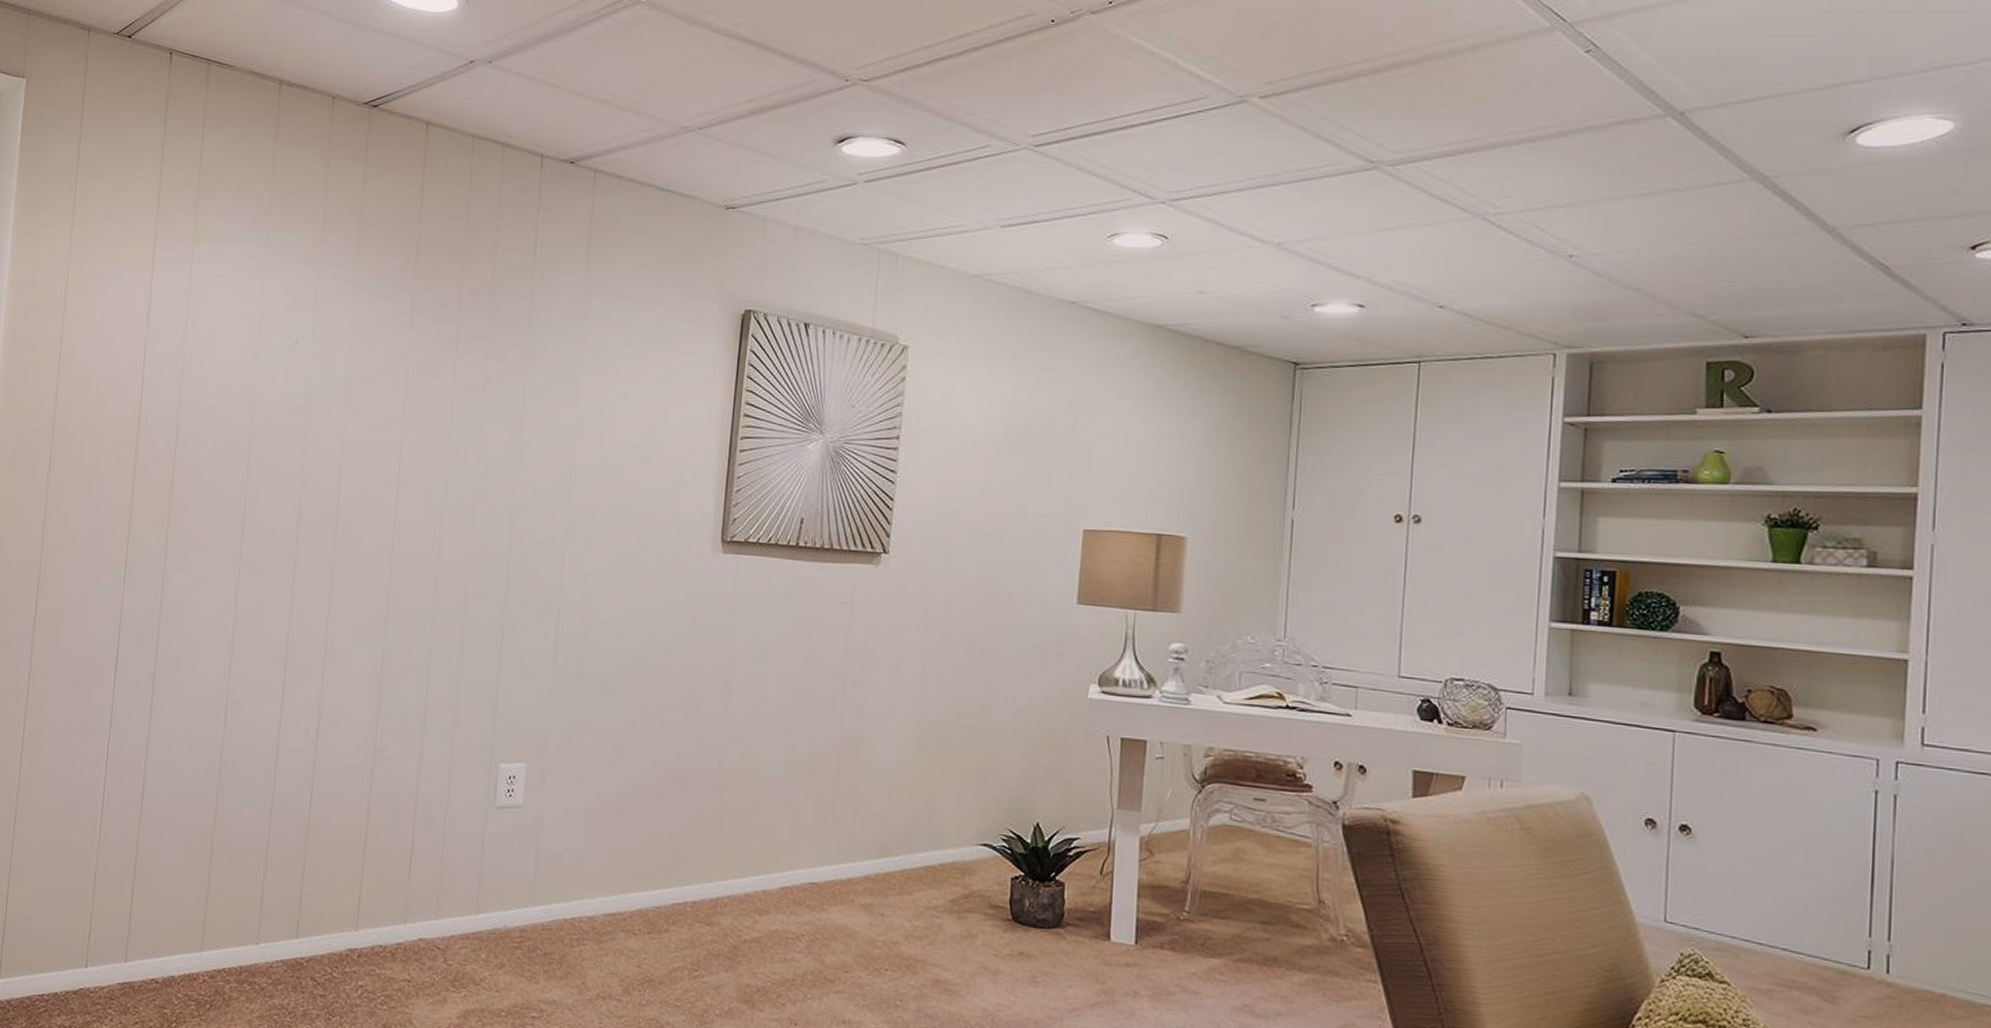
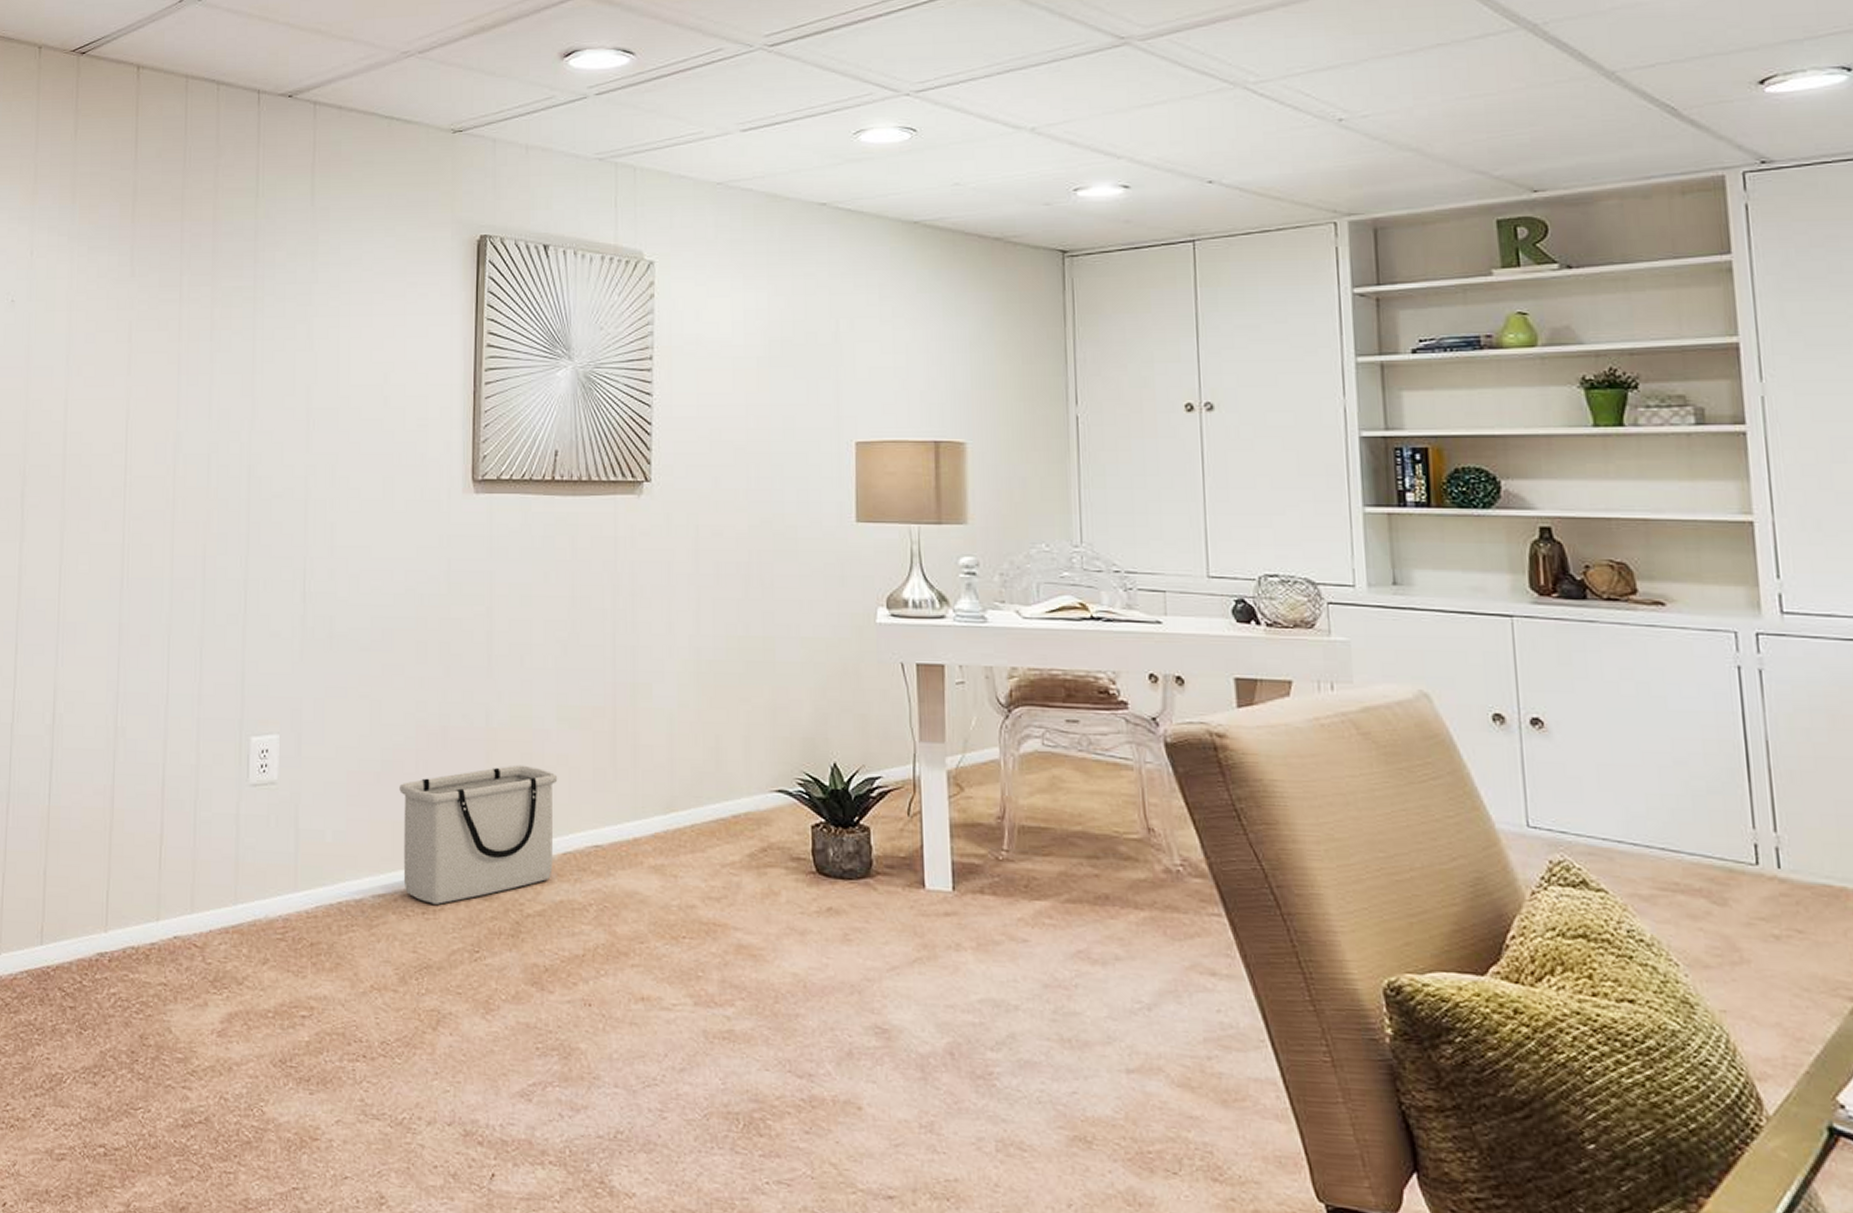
storage bin: none [633,805,782,926] -> present [399,764,558,905]

